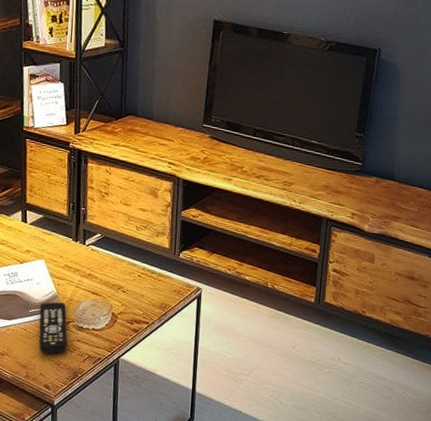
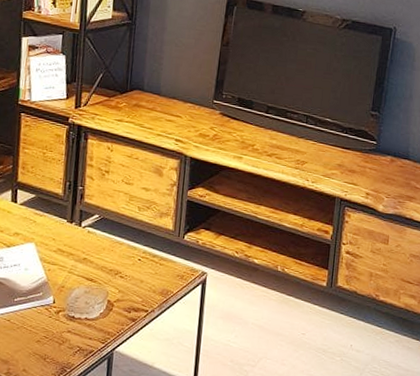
remote control: present [39,302,67,354] -> none [23,289,56,348]

